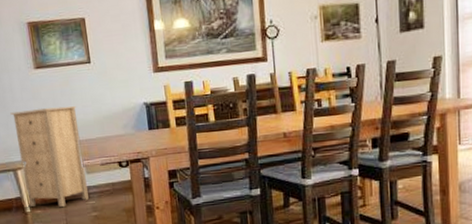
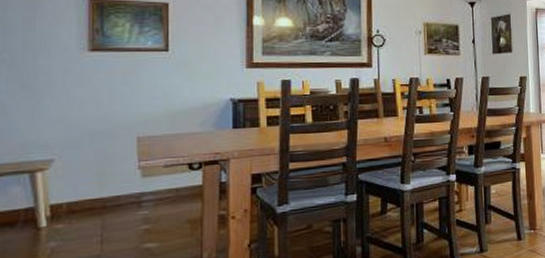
storage cabinet: present [10,106,89,207] -> none [41,96,140,220]

